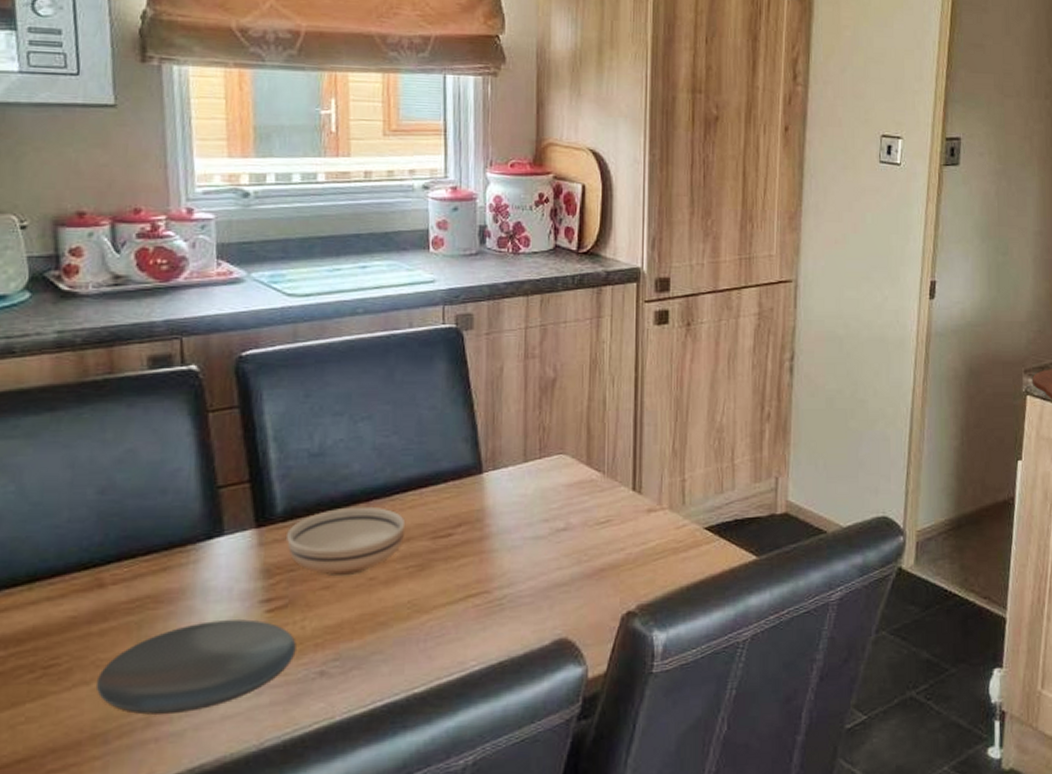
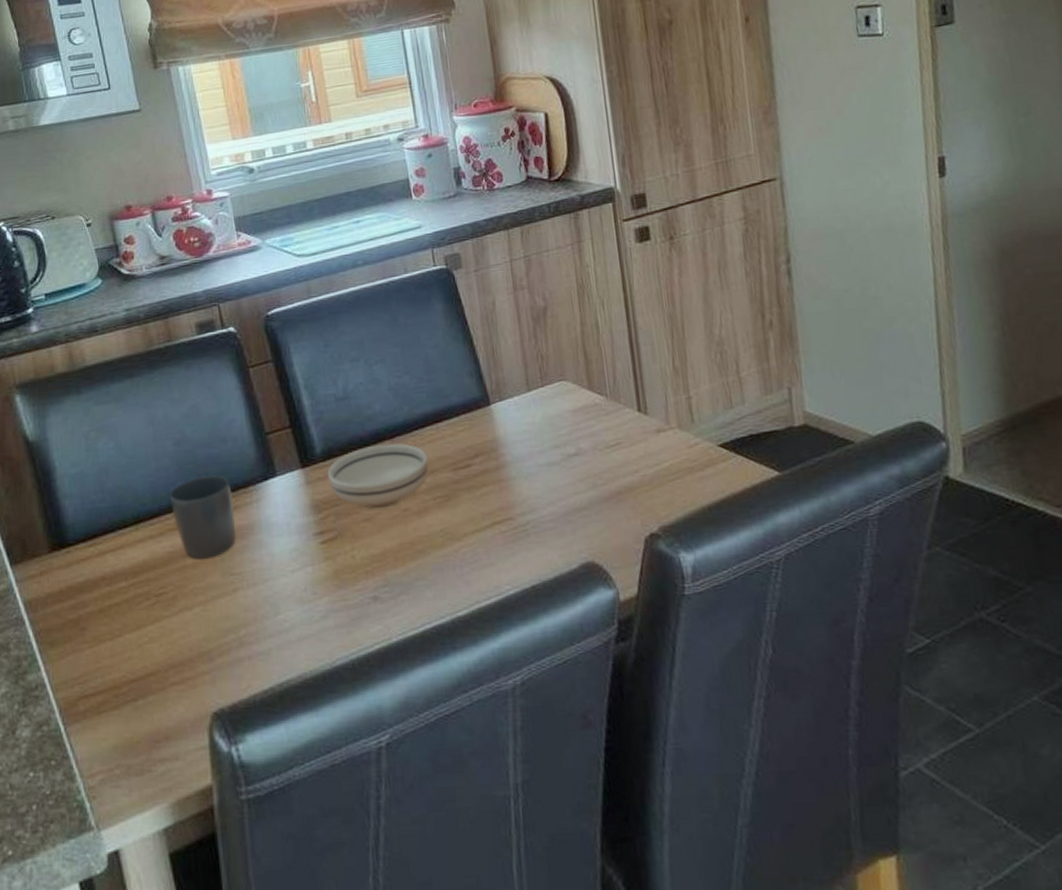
mug: none [80,529,165,626] -> present [169,474,236,559]
plate: present [95,619,296,715] -> none [196,550,351,636]

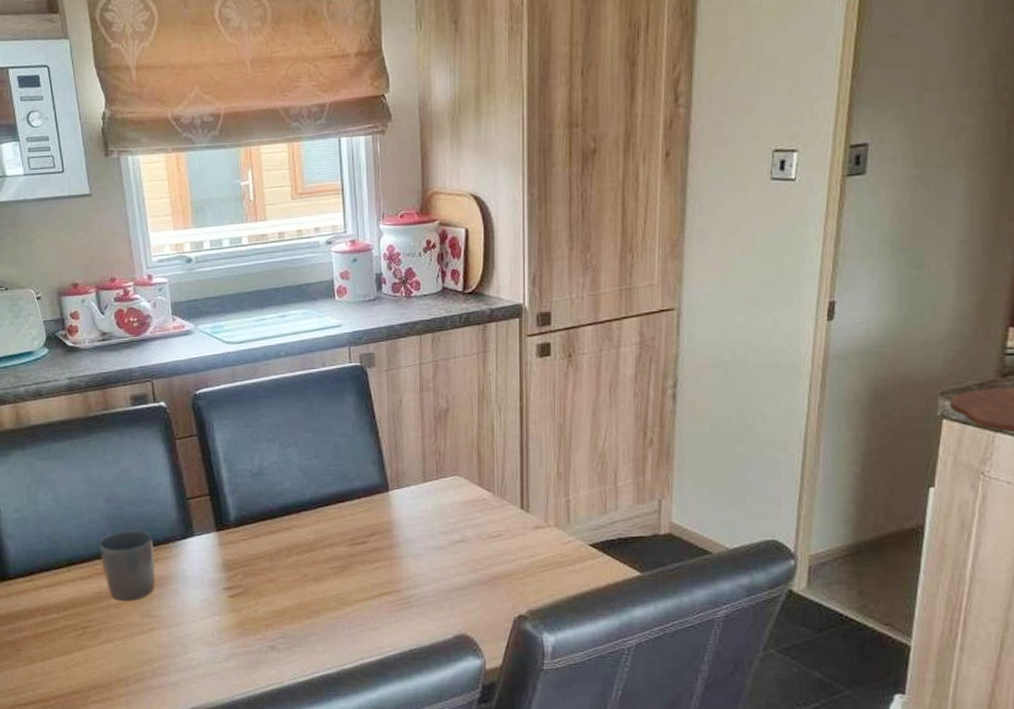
bowl: present [327,443,428,508] -> none [238,517,329,571]

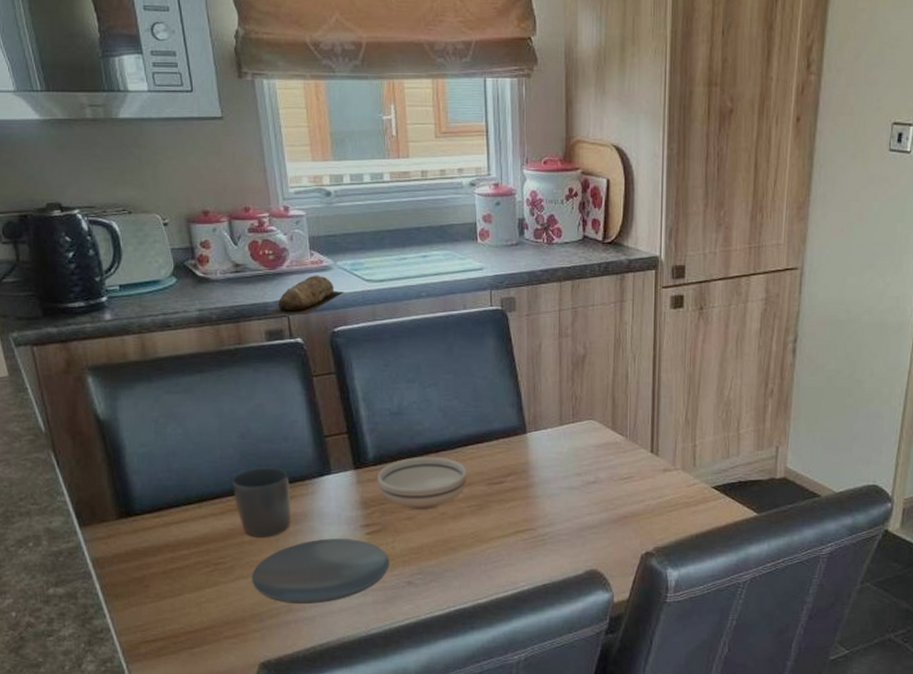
plate: none [117,602,252,669] -> present [251,538,389,605]
bread loaf: none [134,339,205,380] -> present [269,275,344,316]
bowl: none [238,517,329,571] -> present [376,456,467,509]

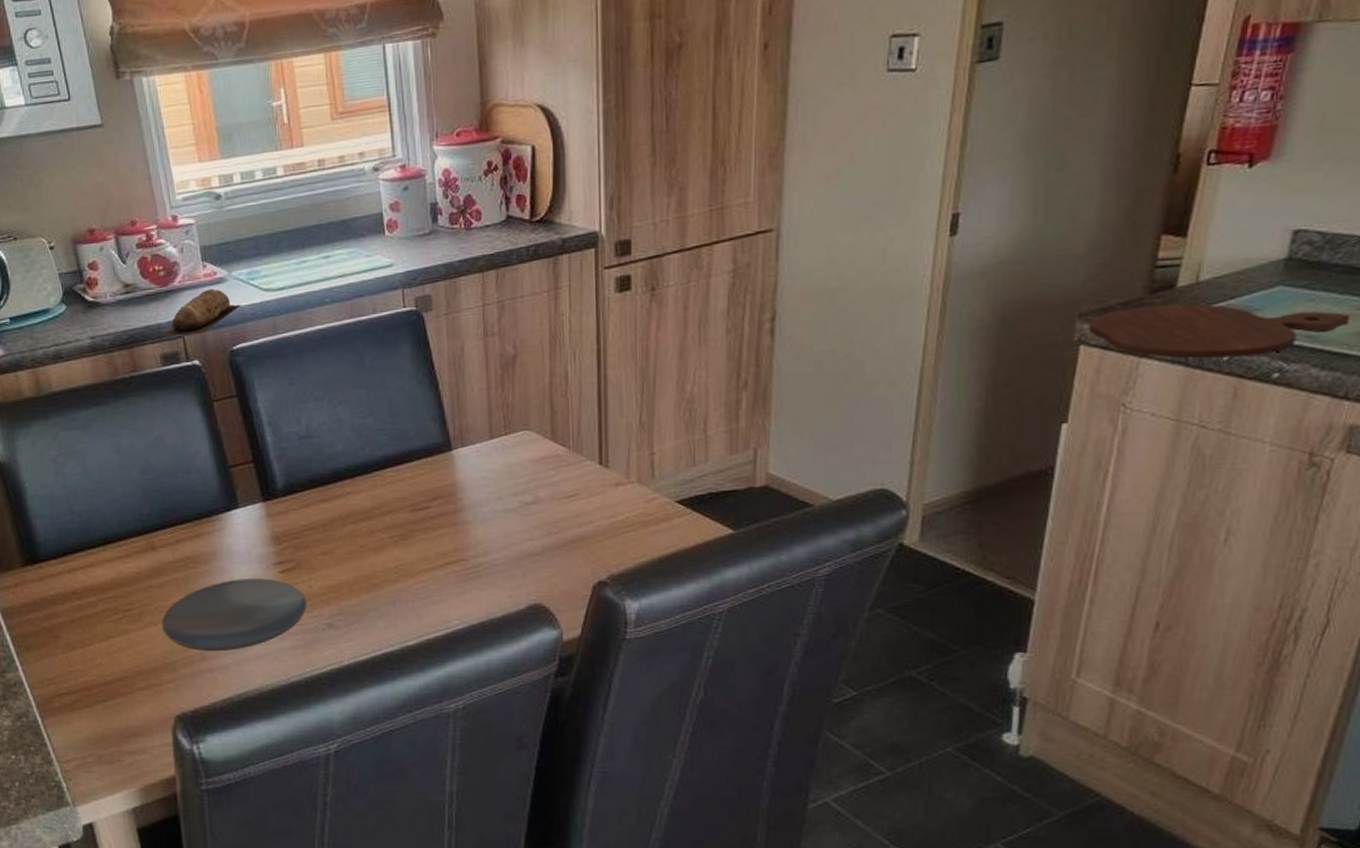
mug: present [231,466,291,537] -> none [135,502,199,580]
bowl: present [376,456,467,509] -> none [287,482,387,543]

